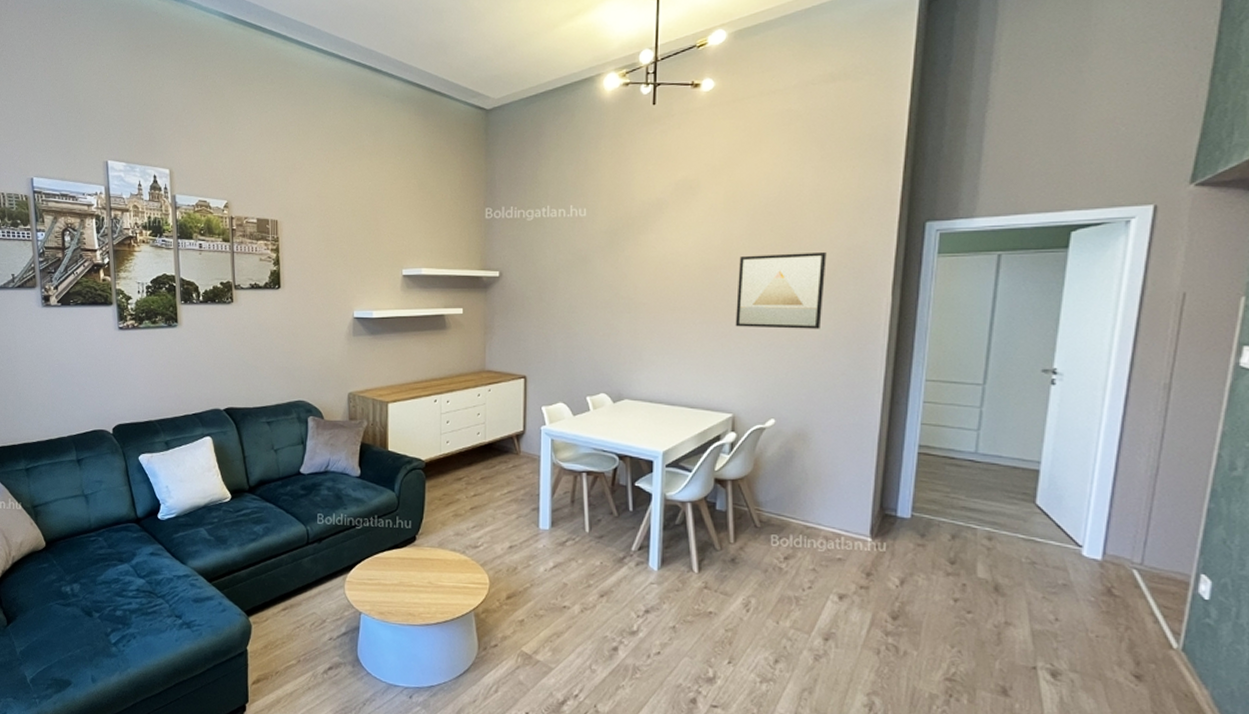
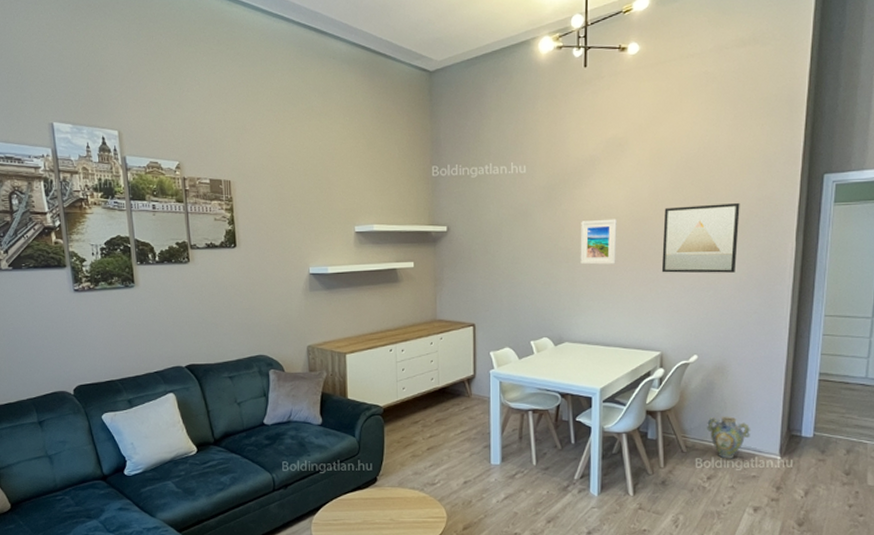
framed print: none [644,267,685,316] -> present [580,219,617,265]
ceramic jug: none [783,489,837,538] -> present [706,416,751,459]

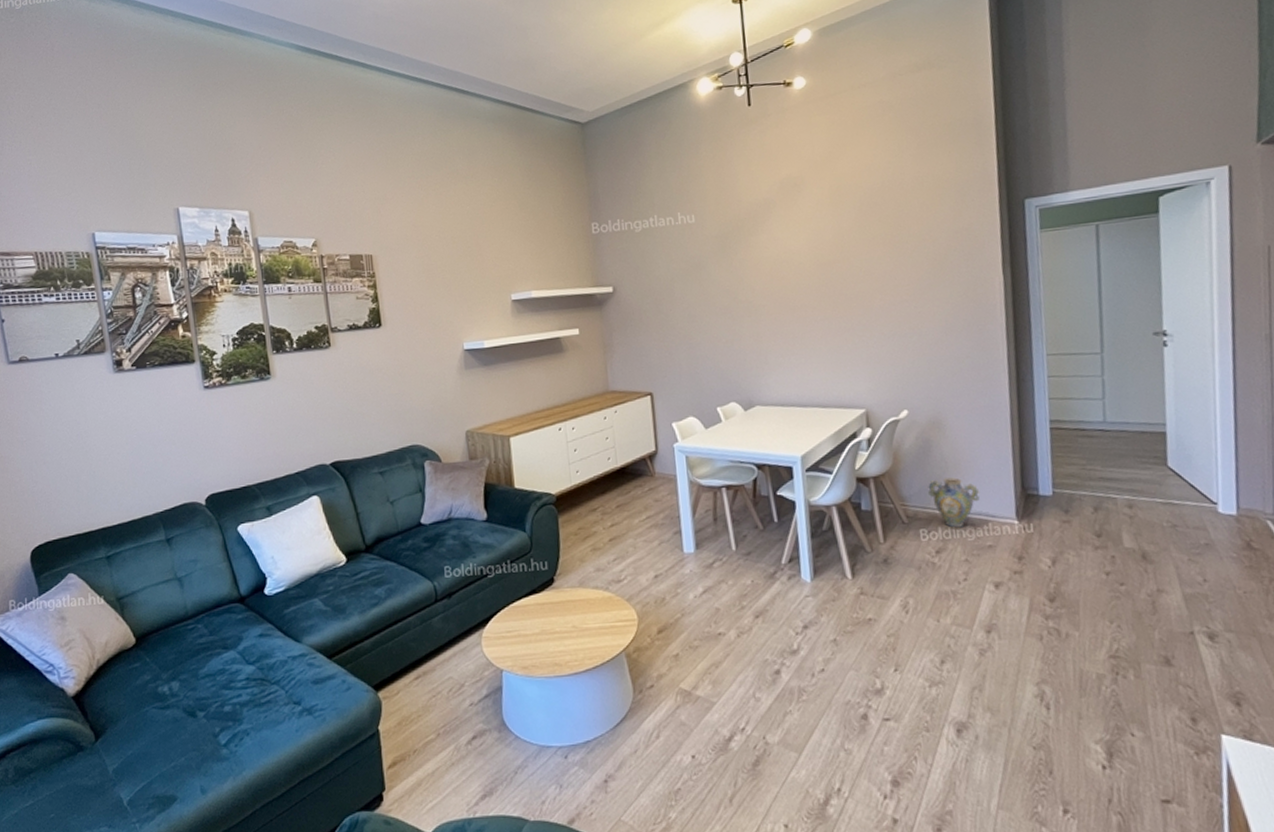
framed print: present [580,219,617,265] -> none [761,264,805,318]
wall art: present [661,202,740,273] -> none [852,236,940,321]

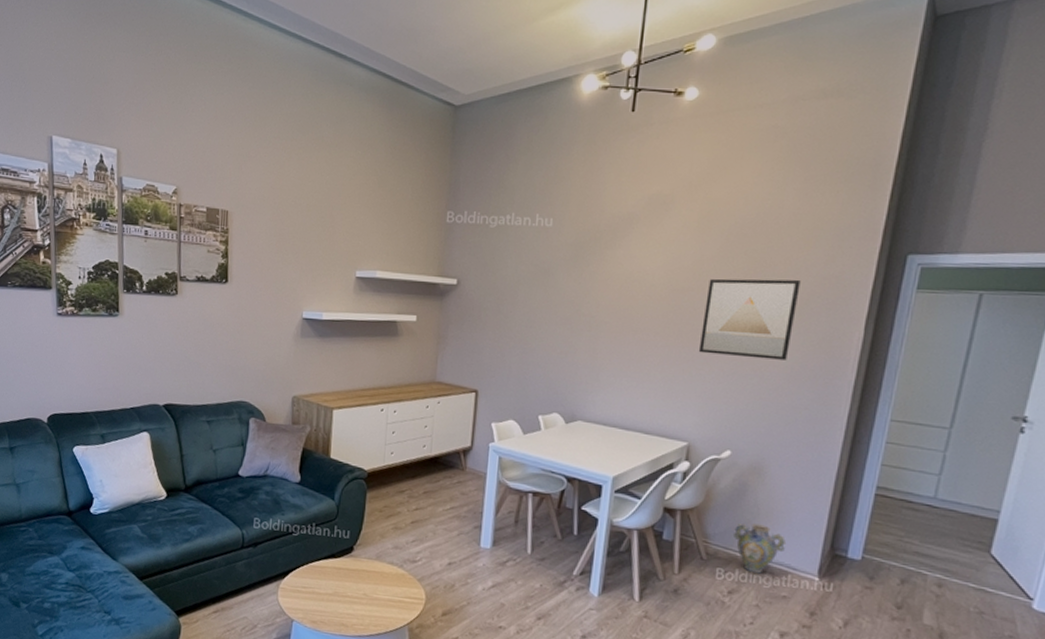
wall art: none [852,236,940,321] -> present [698,278,801,360]

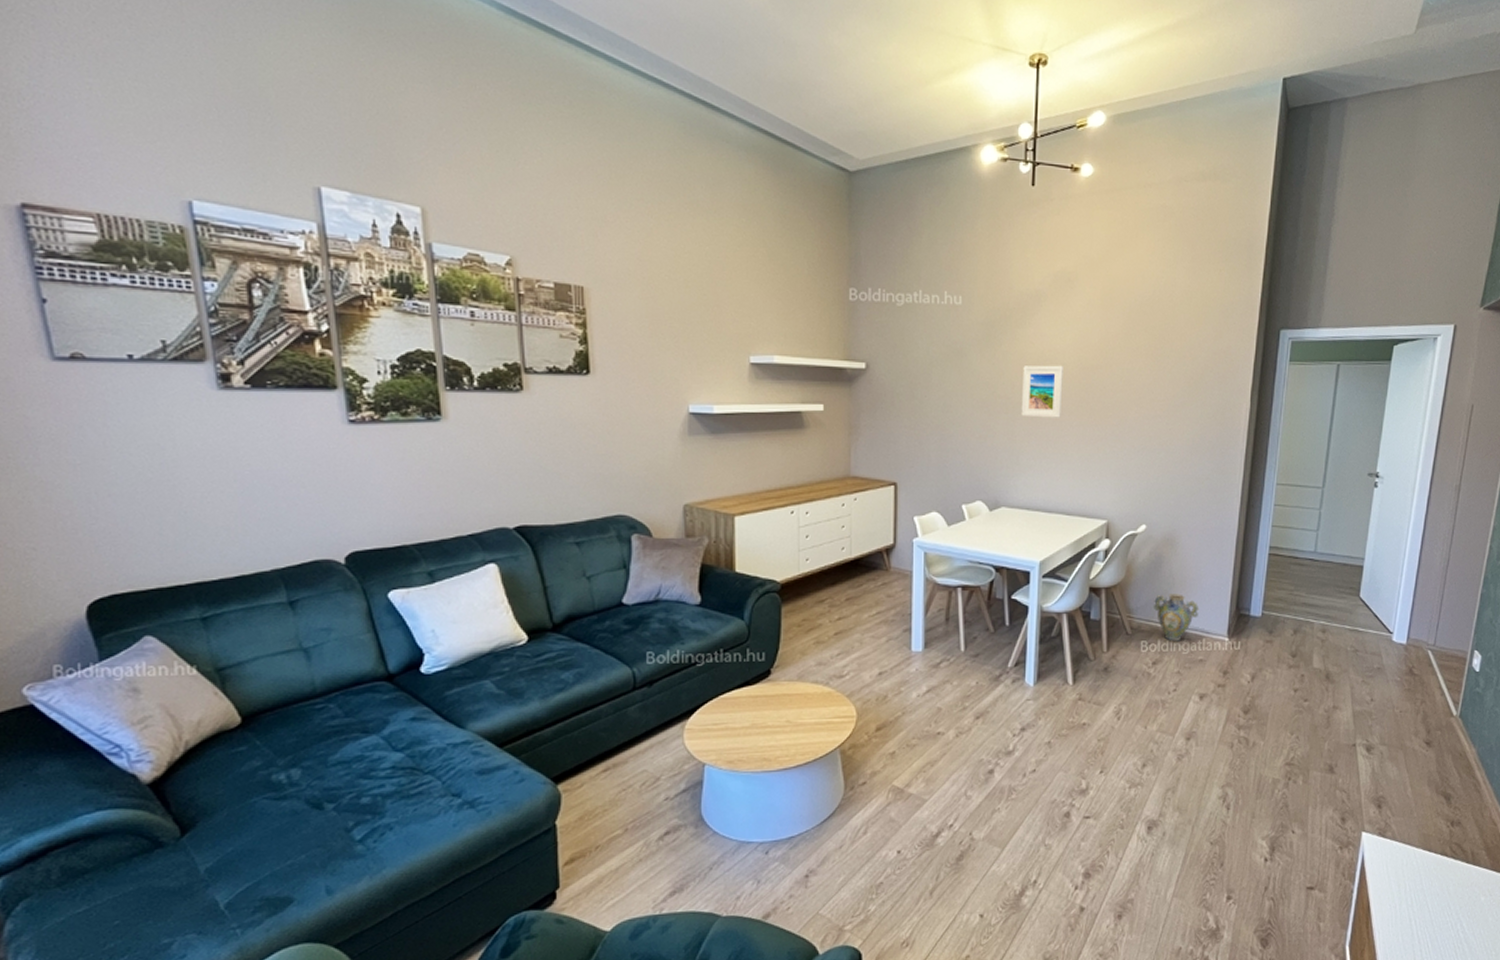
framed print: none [604,286,652,338] -> present [1021,365,1063,418]
wall art: present [698,278,801,360] -> none [1110,355,1195,433]

